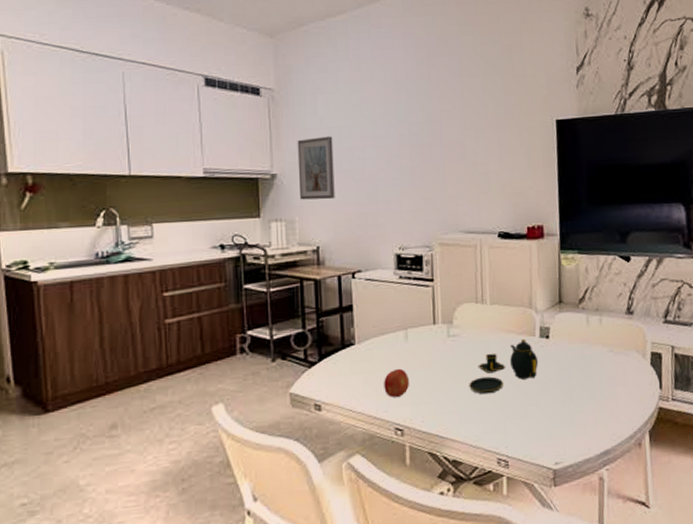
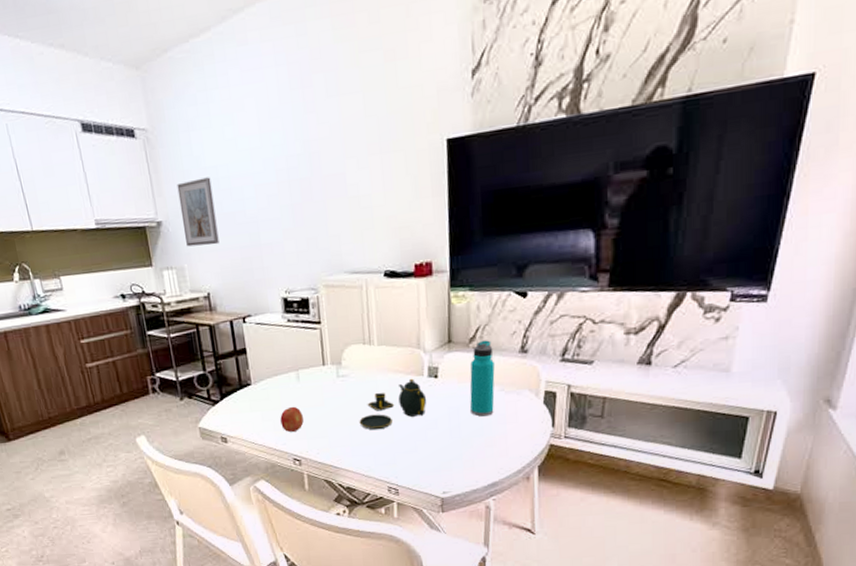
water bottle: none [580,301,604,379] -> present [469,340,495,417]

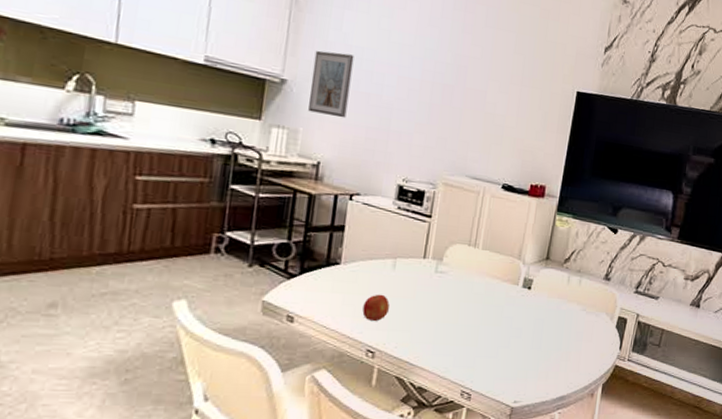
teapot: present [359,378,427,430] -> none [447,286,517,331]
water bottle: present [469,340,495,417] -> none [553,263,583,332]

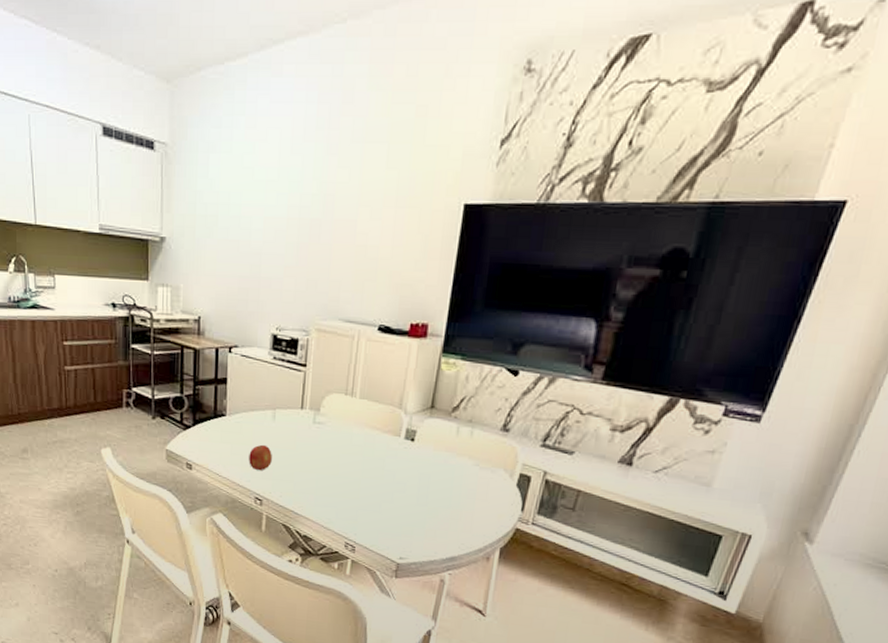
picture frame: present [308,50,354,119] -> none [185,201,222,270]

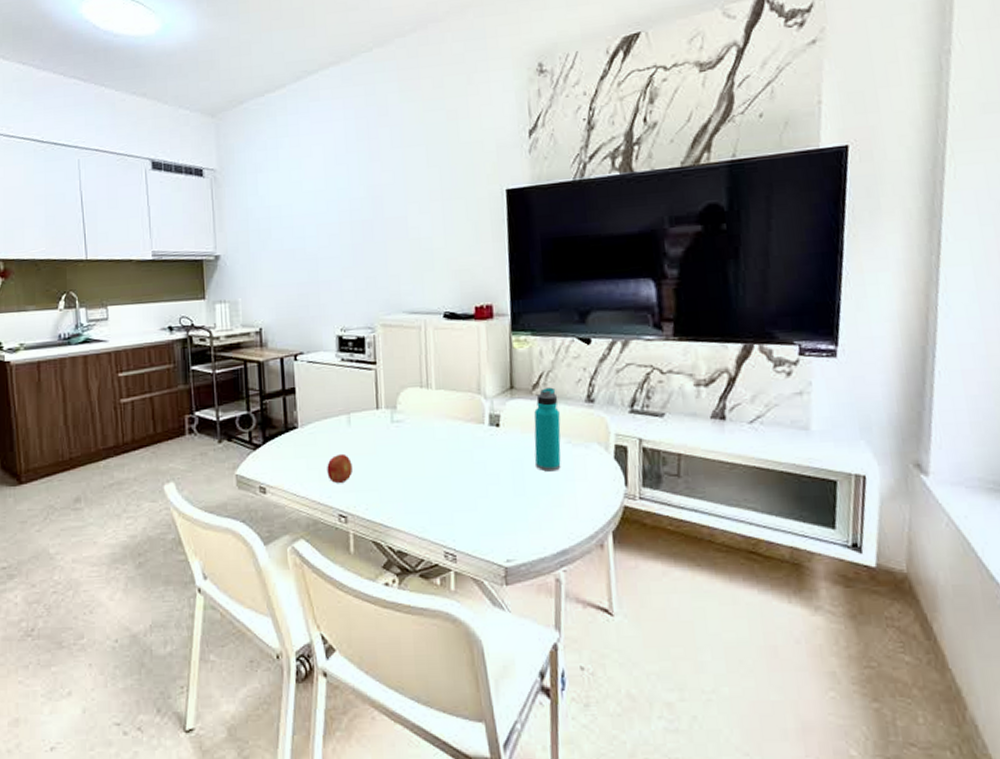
water bottle: none [440,411,475,489] -> present [534,387,561,472]

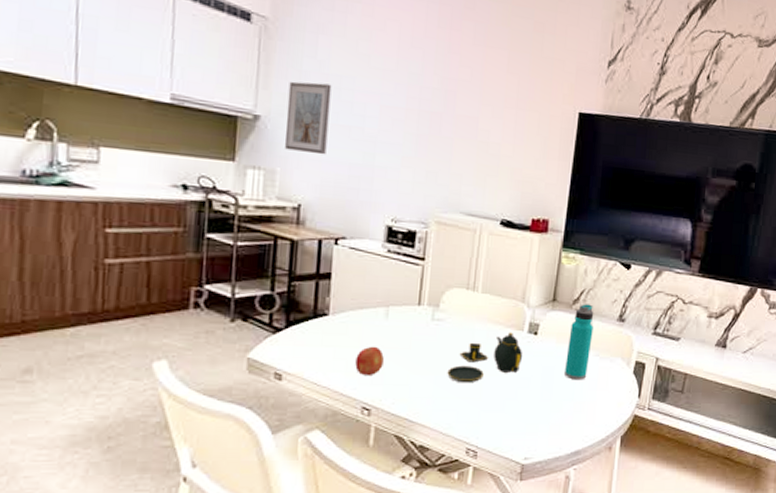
picture frame: none [239,215,277,281] -> present [285,81,332,155]
teapot: none [414,426,488,484] -> present [447,332,523,383]

